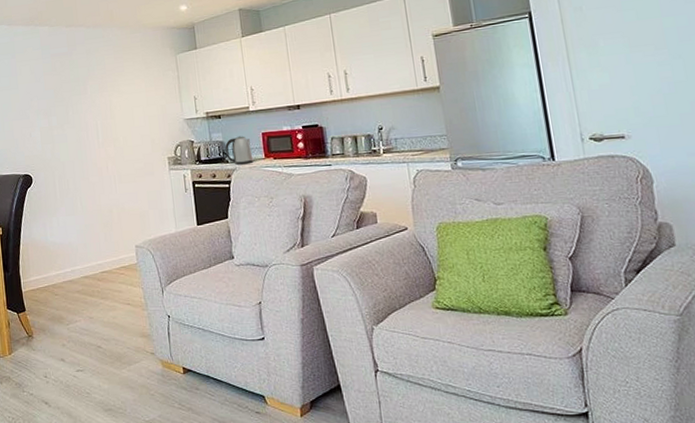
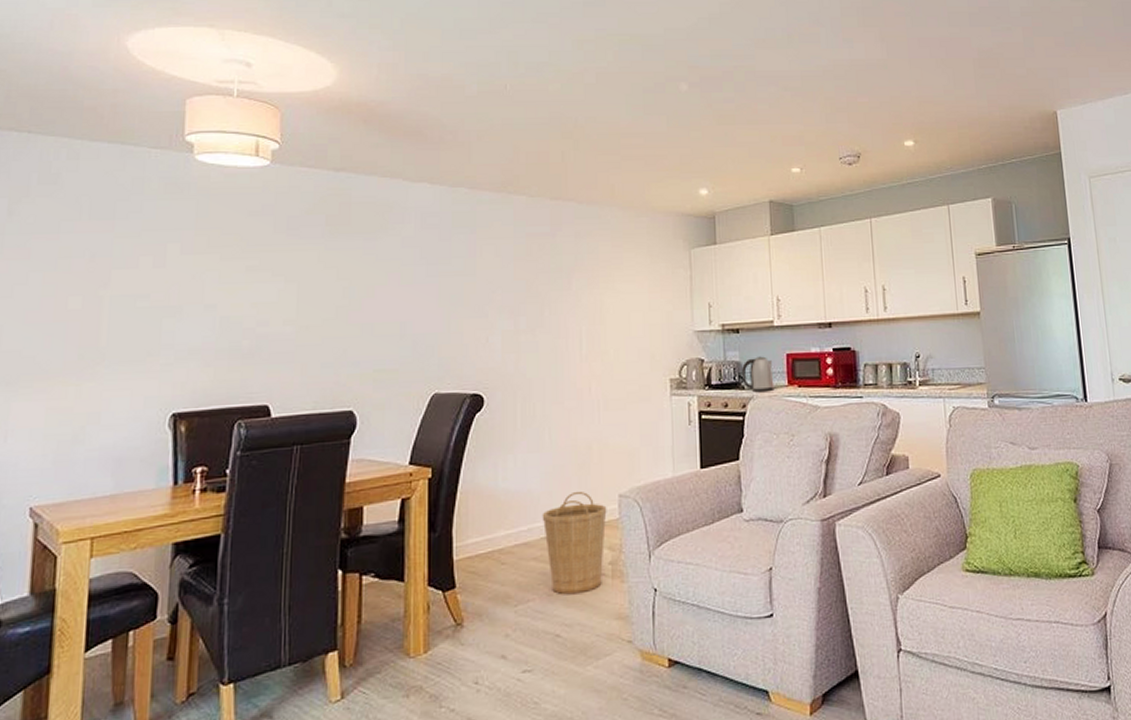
basket: none [80,243,128,318] -> present [542,491,607,595]

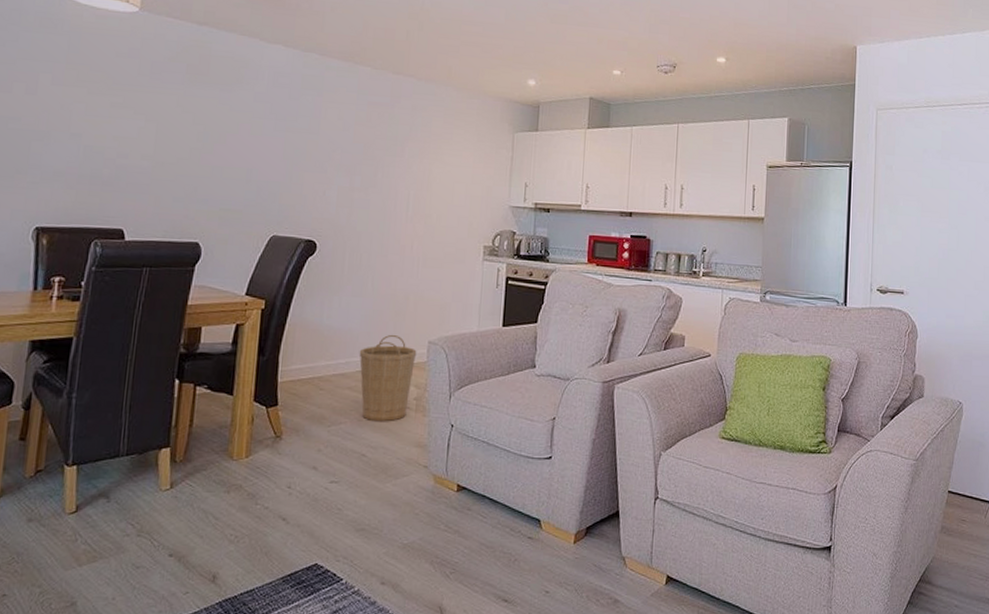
kettle: present [741,356,775,393] -> none [547,235,576,267]

